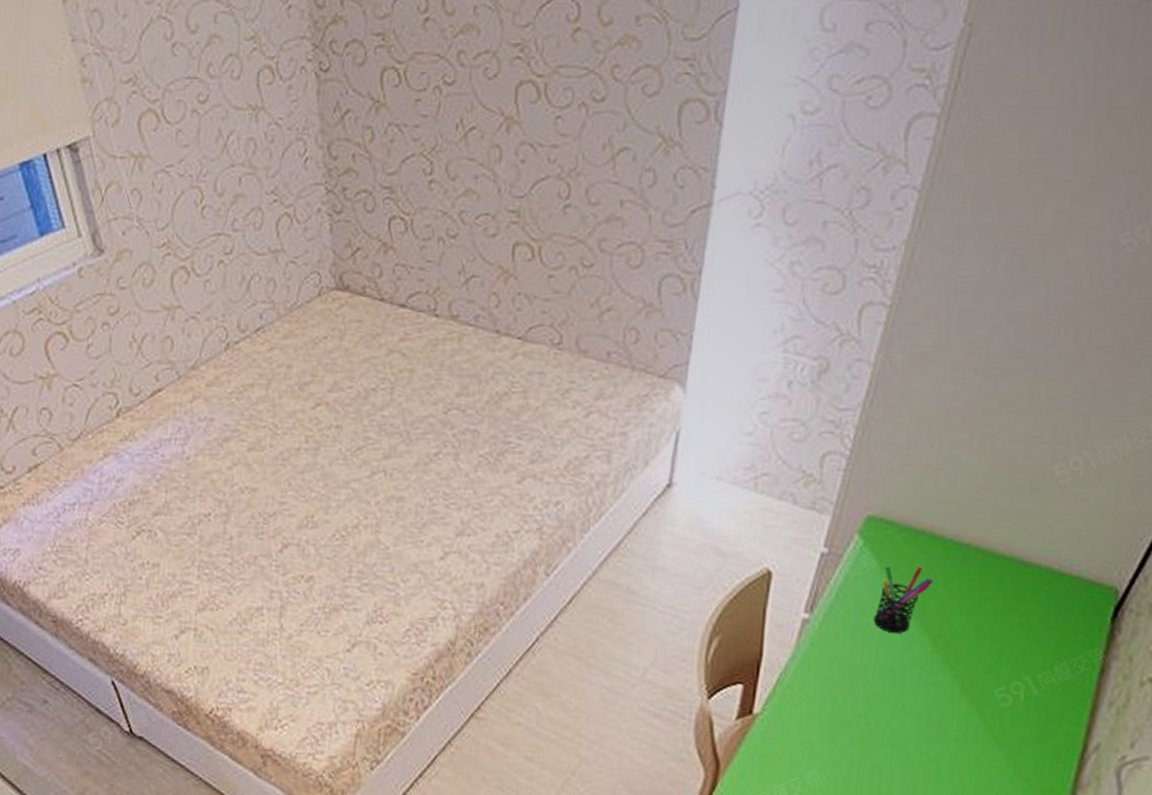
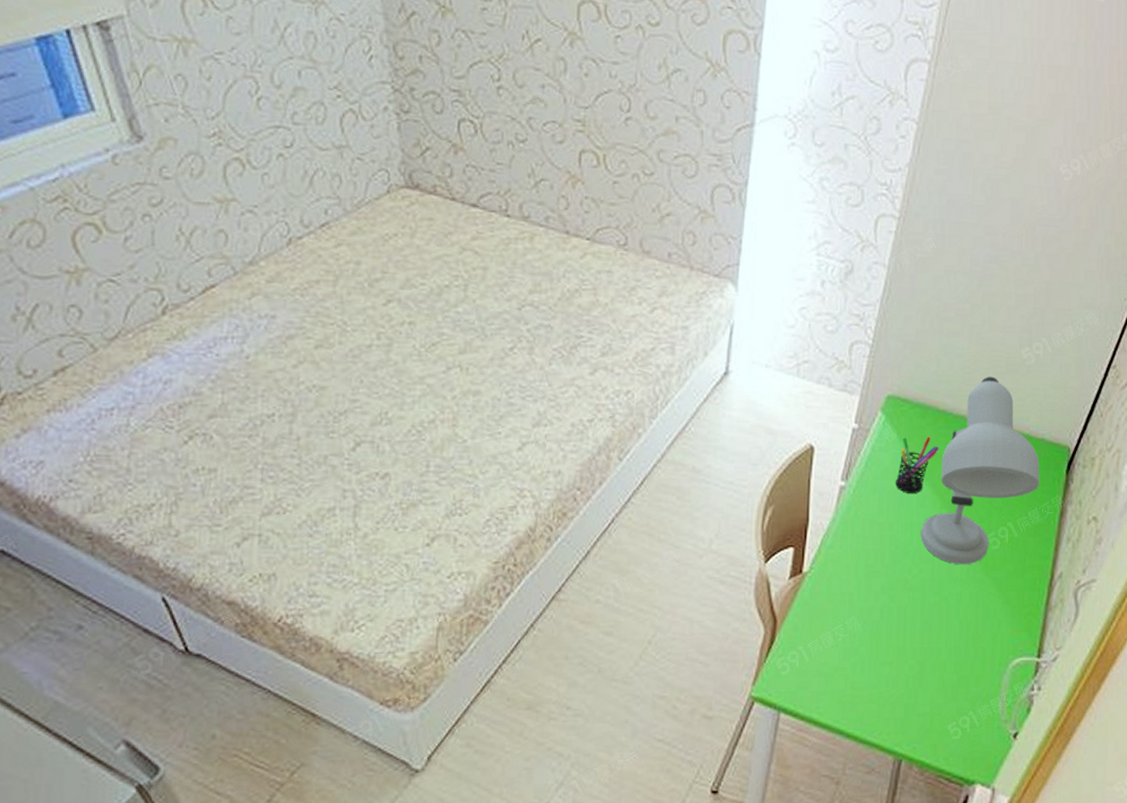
desk lamp: none [904,497,1073,723] -> present [921,376,1040,565]

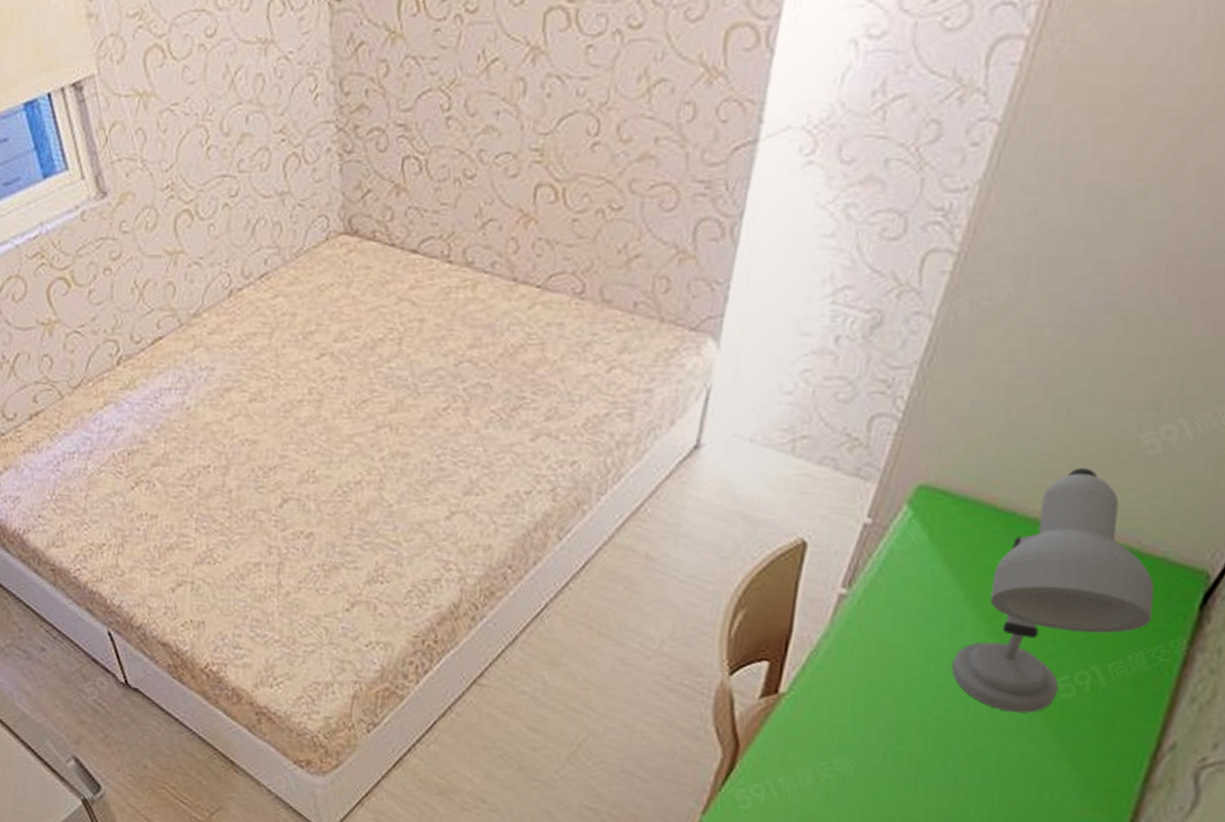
pen holder: present [896,437,940,494] -> none [920,540,992,614]

